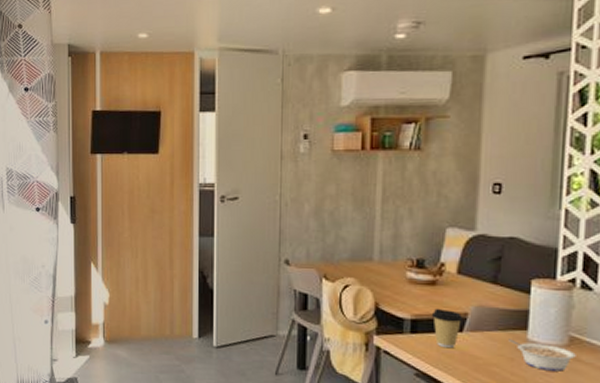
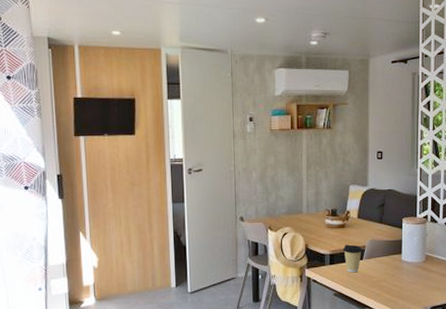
legume: present [508,339,576,372] -> none [391,261,430,281]

